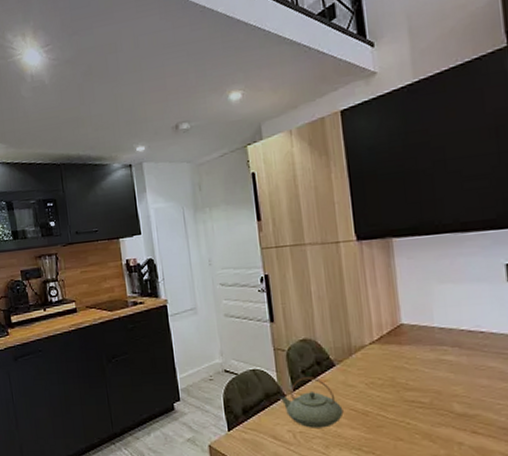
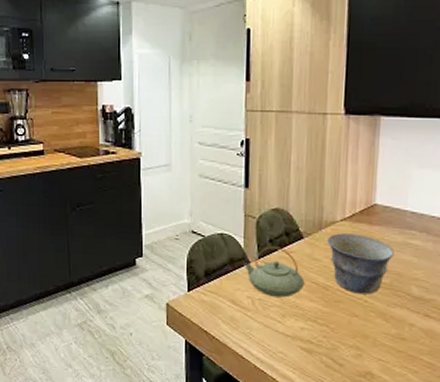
bowl: none [358,356,429,417] -> present [326,233,394,295]

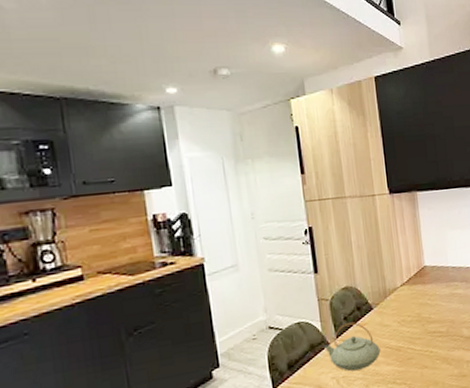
bowl: present [326,233,394,295] -> none [392,294,446,348]

